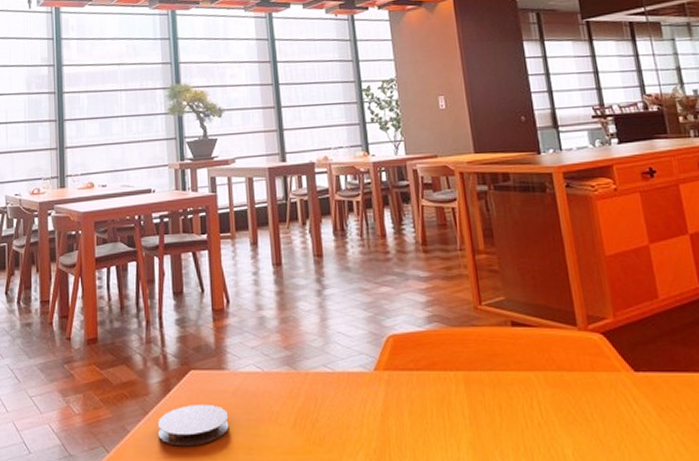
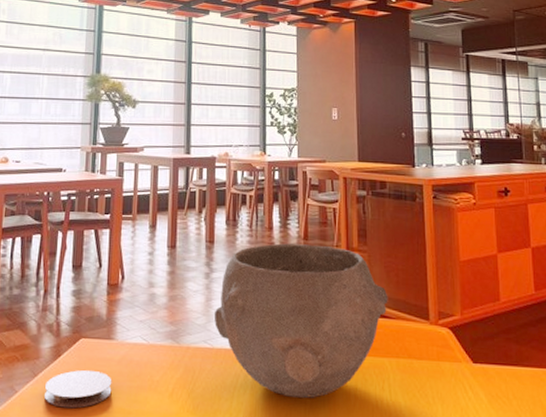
bowl: none [331,249,527,423] -> present [214,243,388,399]

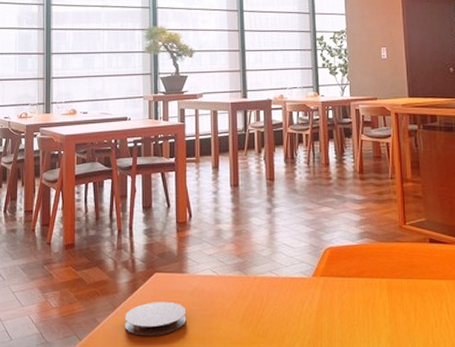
bowl: present [214,243,388,399] -> none [277,178,443,321]

